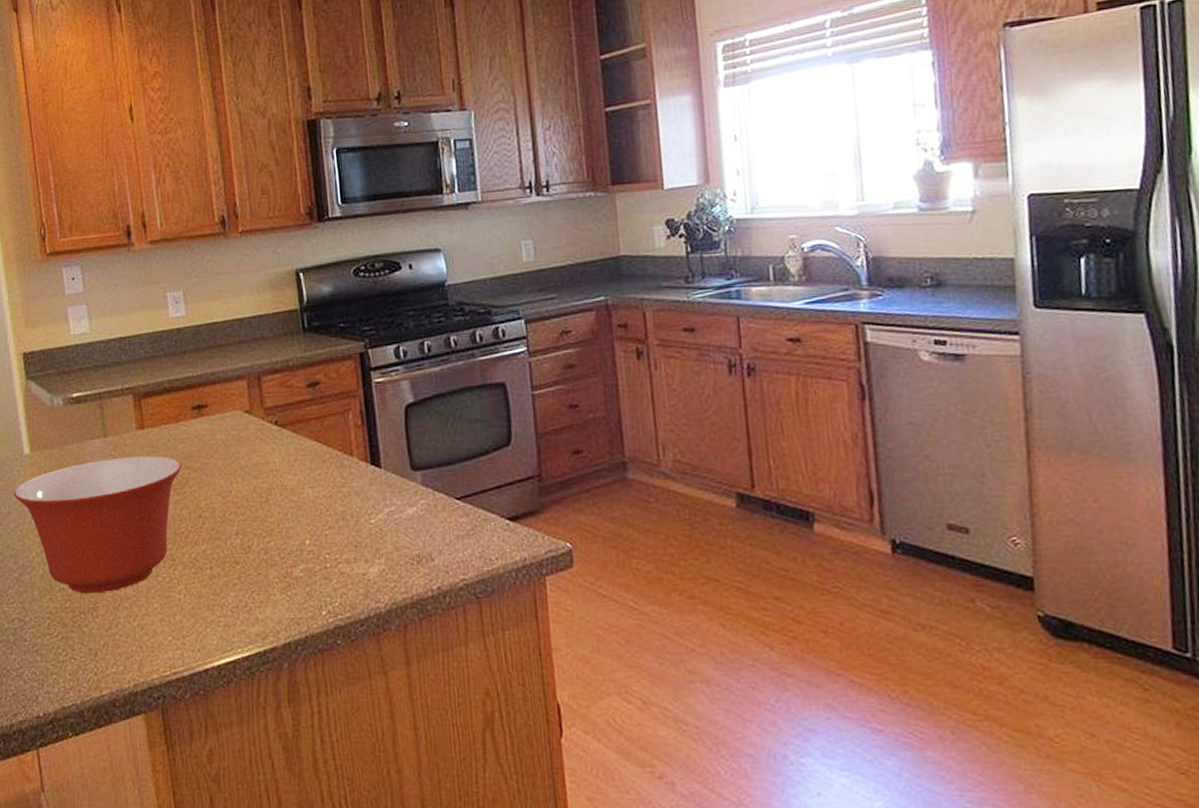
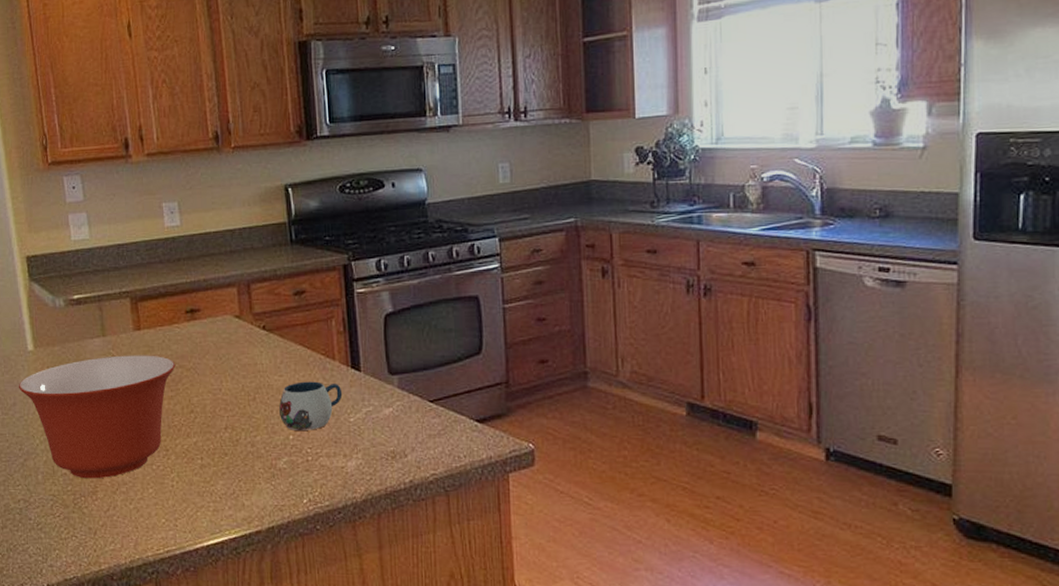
mug: none [294,480,362,534] -> present [279,381,343,430]

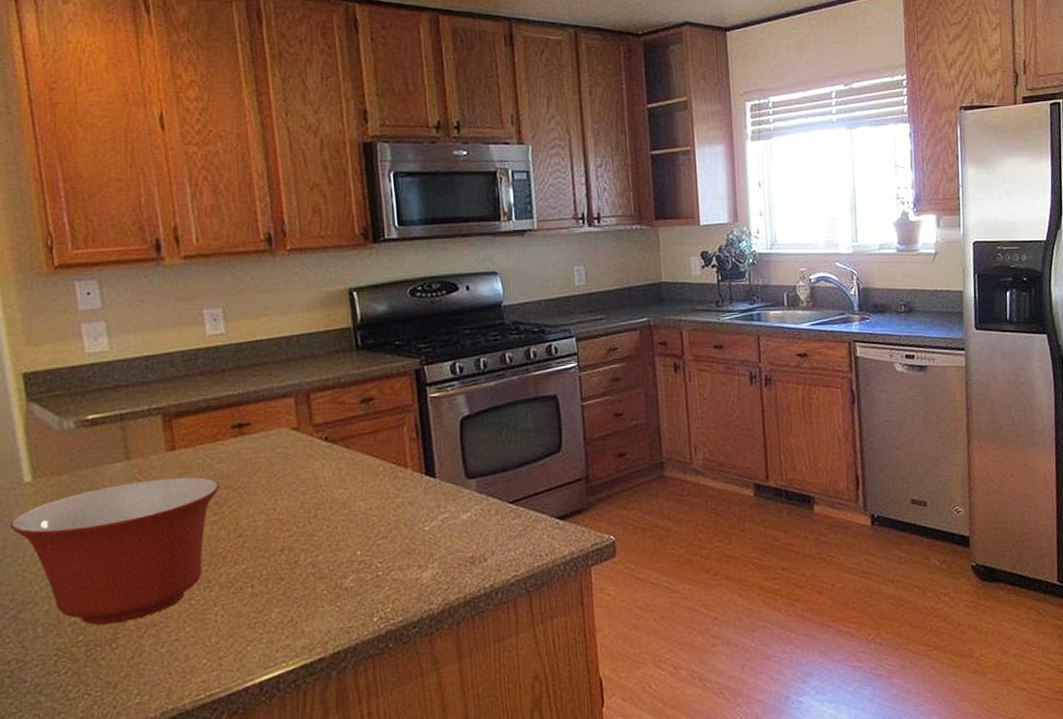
mug: present [279,381,343,430] -> none [345,491,416,546]

